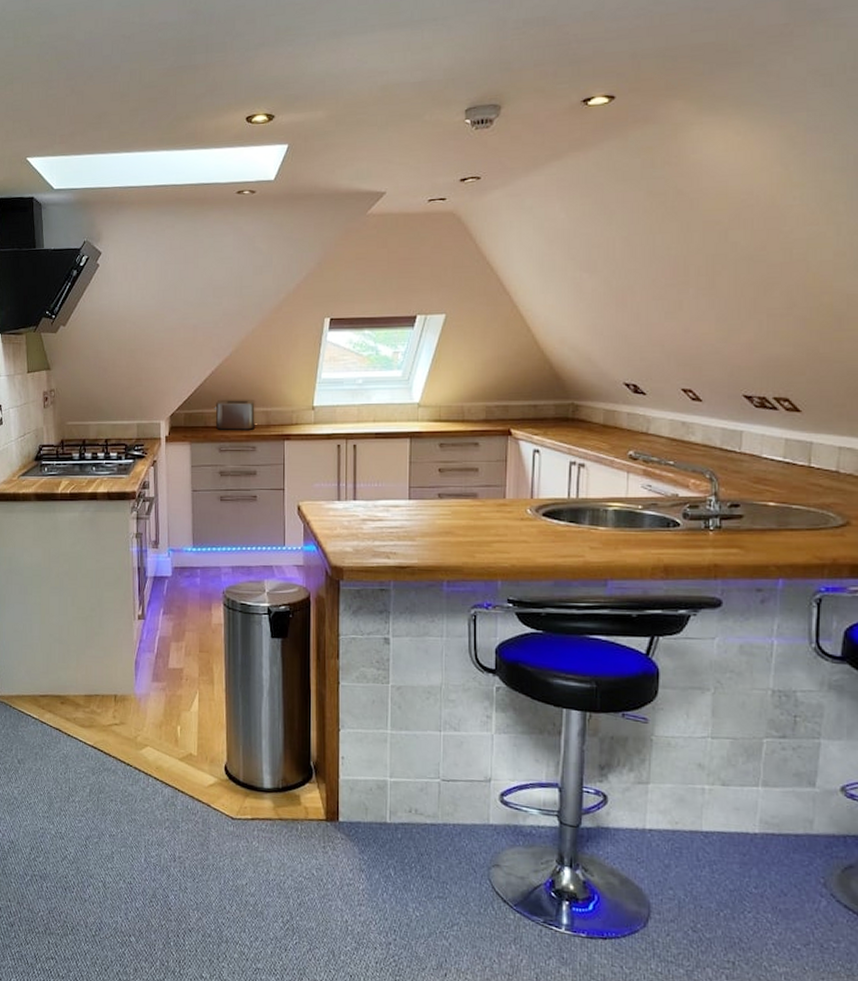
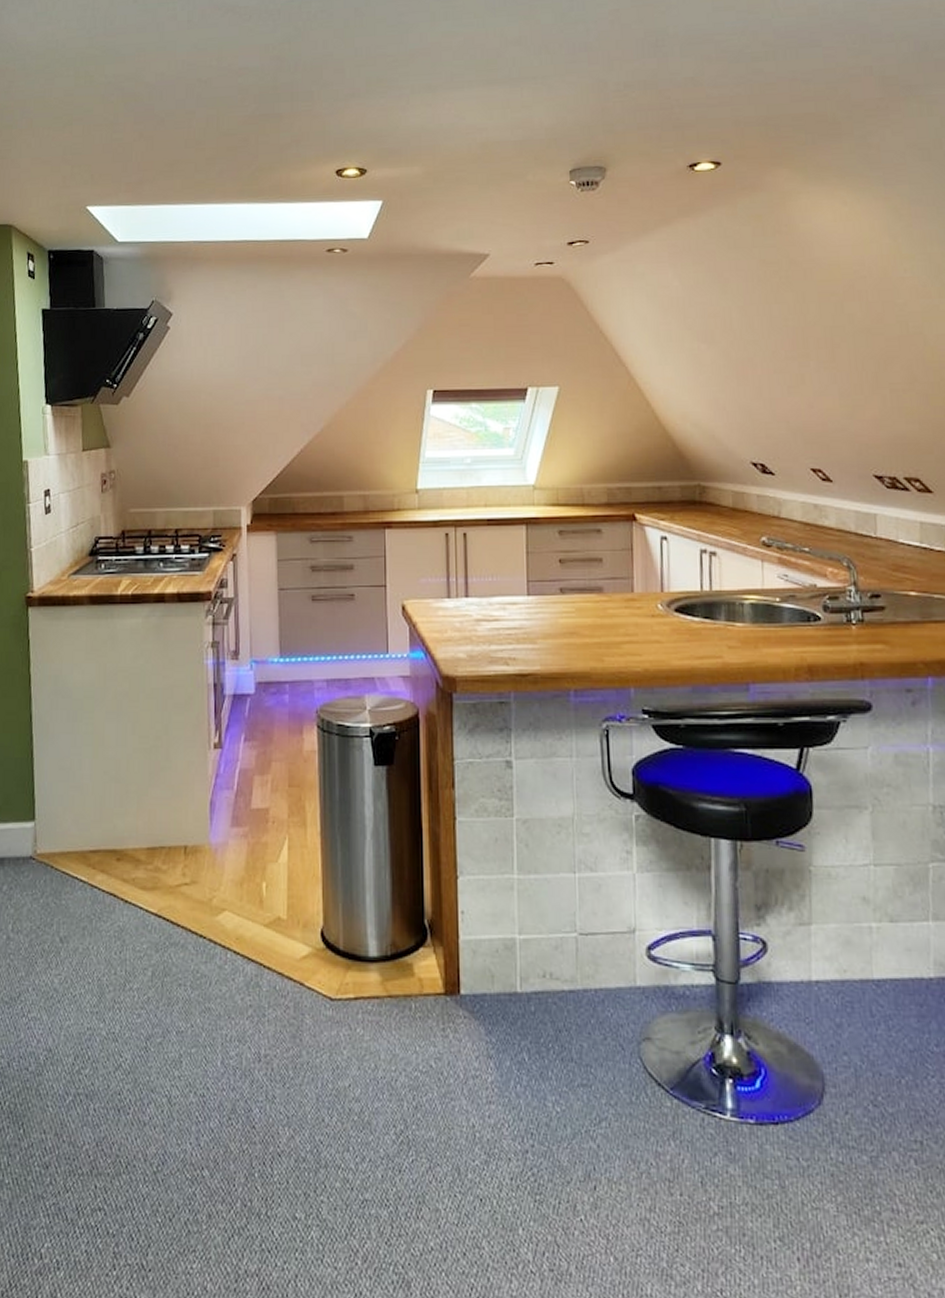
toaster: present [214,399,256,431] -> none [303,481,352,518]

